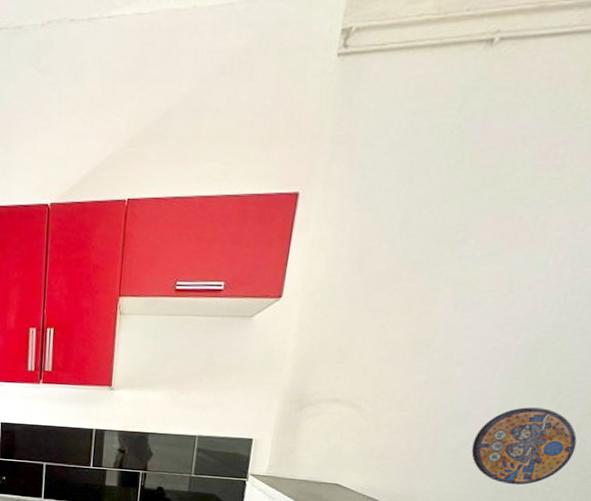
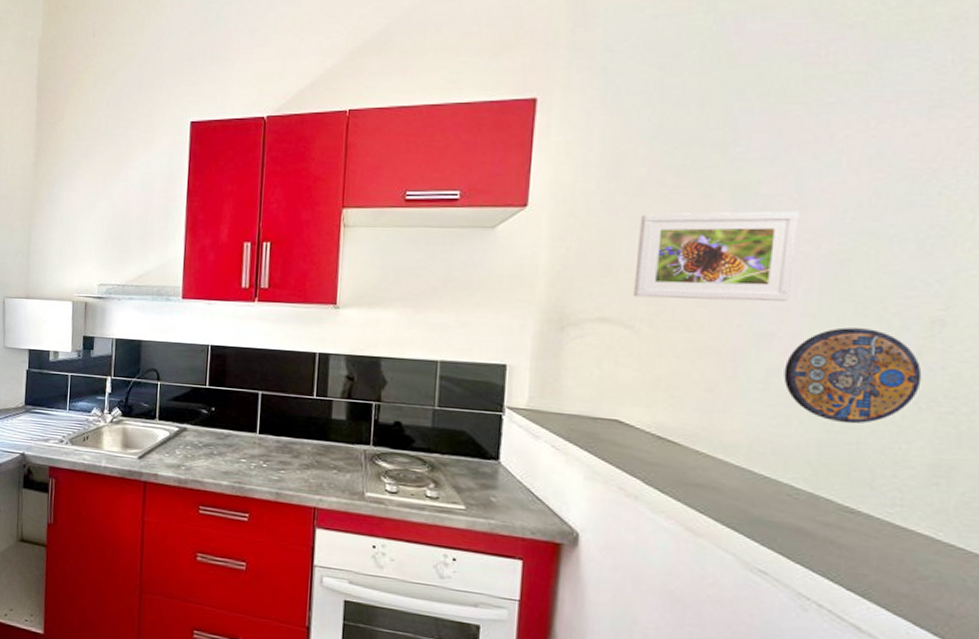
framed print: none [362,305,508,385] -> present [633,211,800,302]

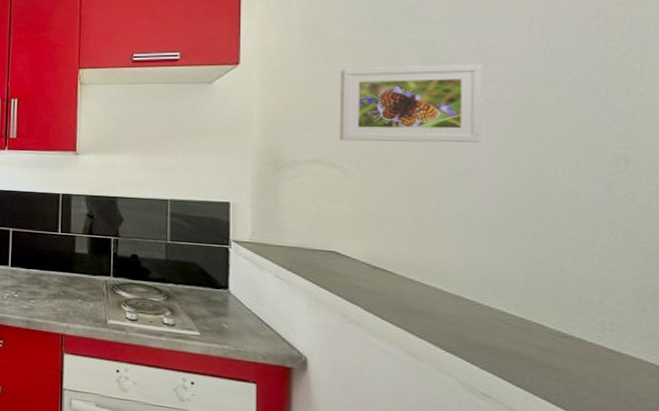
manhole cover: present [783,327,922,424] -> none [484,165,615,254]

